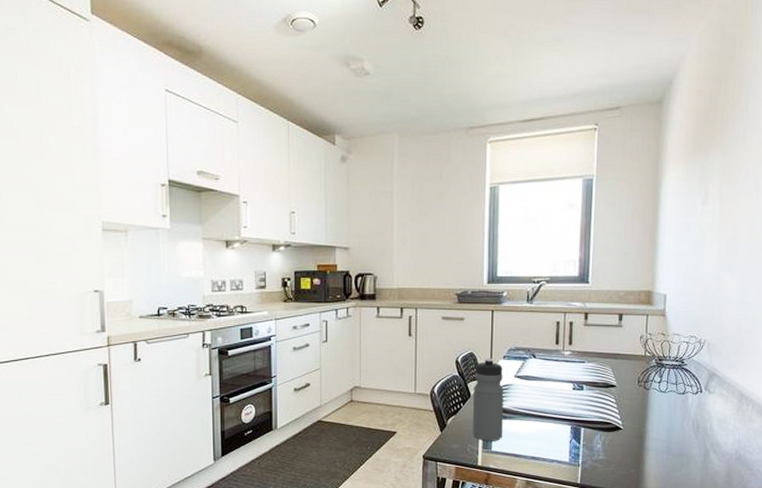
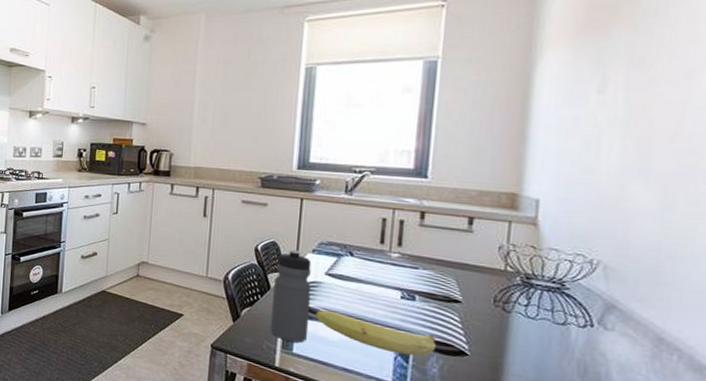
fruit: none [509,408,600,437] -> present [316,310,437,356]

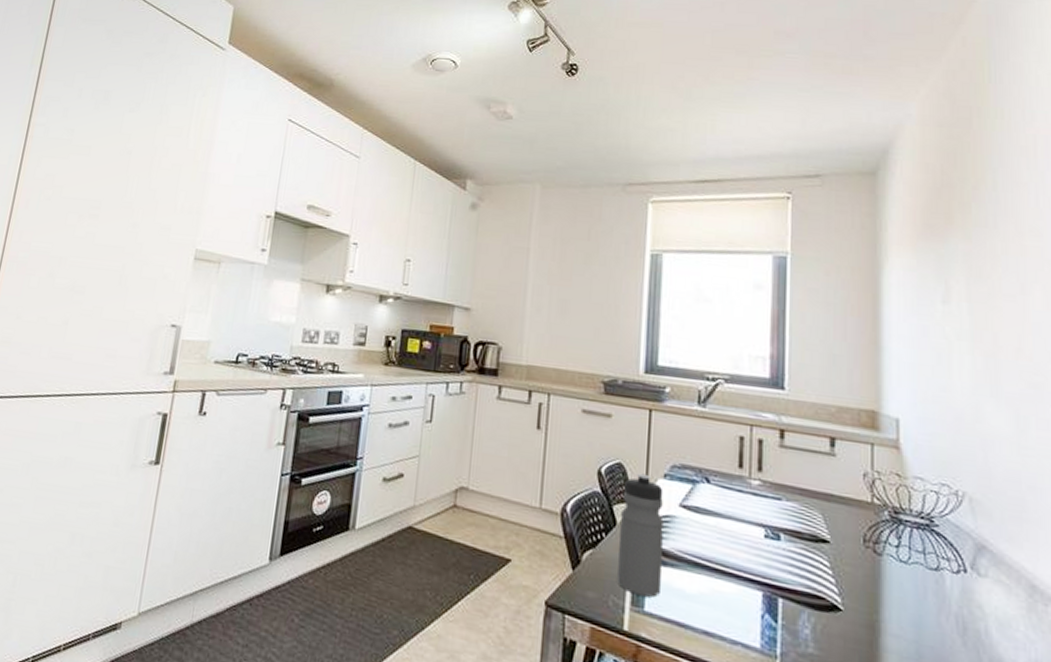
fruit: present [316,310,437,356] -> none [670,553,807,613]

